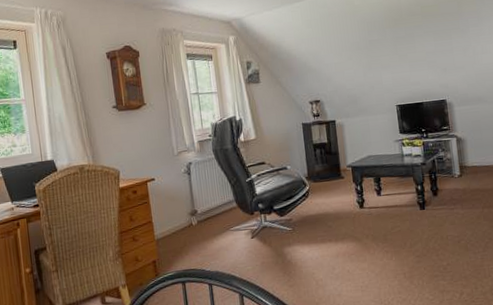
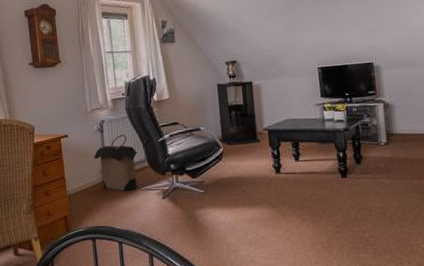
laundry hamper: none [181,175,226,233] -> present [93,134,138,191]

